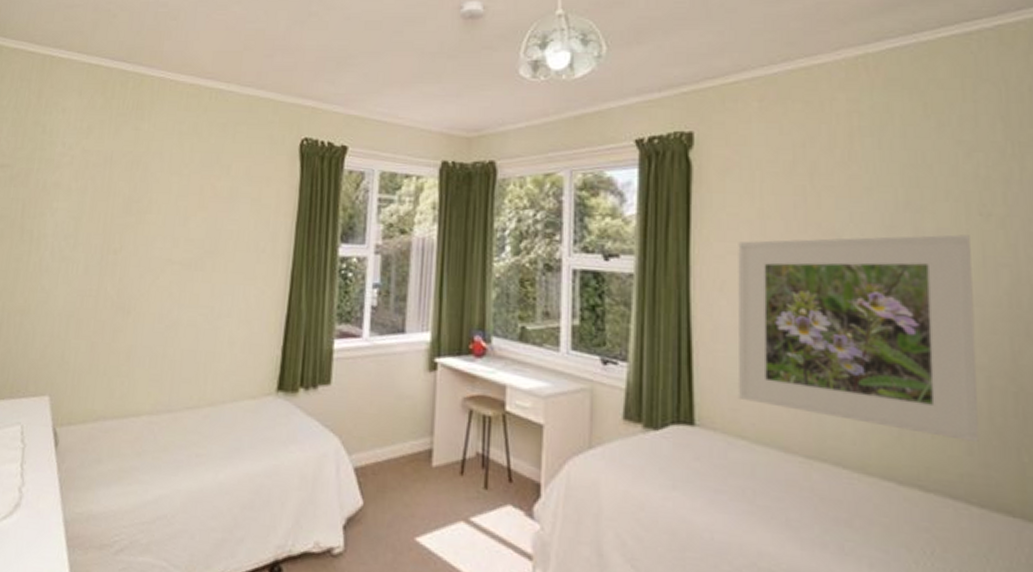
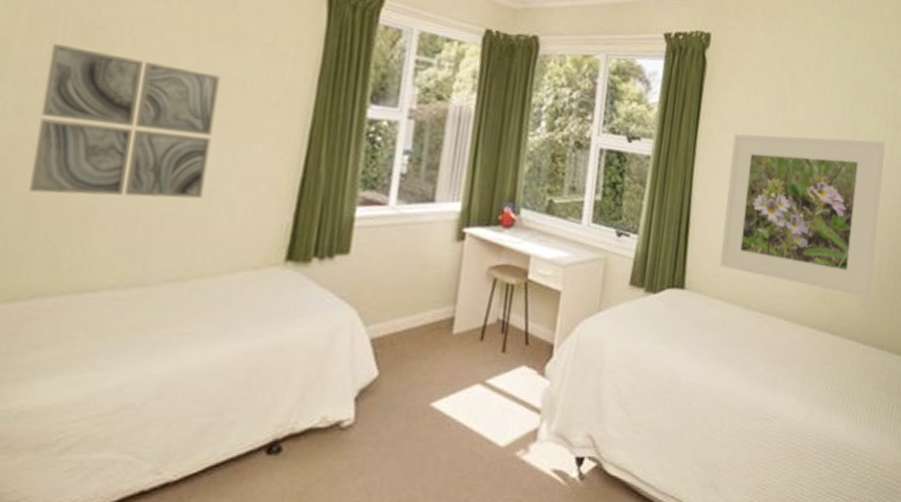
wall art: none [92,218,220,337] -> present [28,44,221,199]

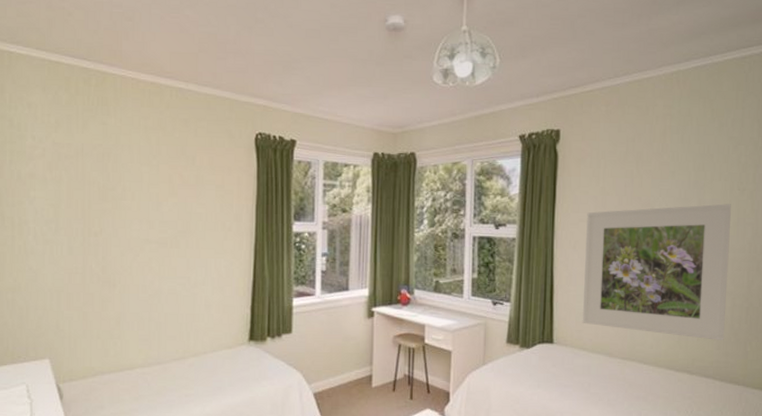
wall art: present [28,44,221,199] -> none [83,204,190,306]

